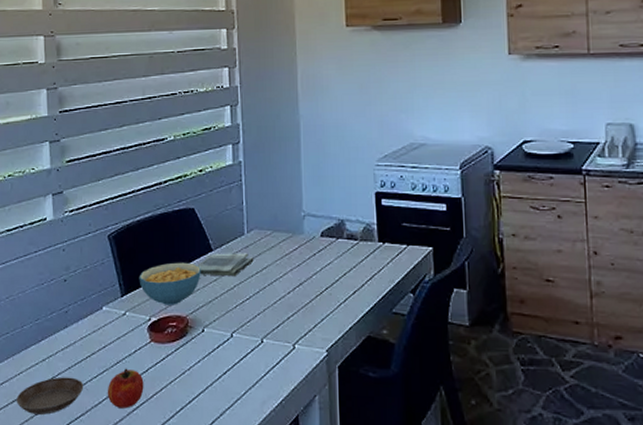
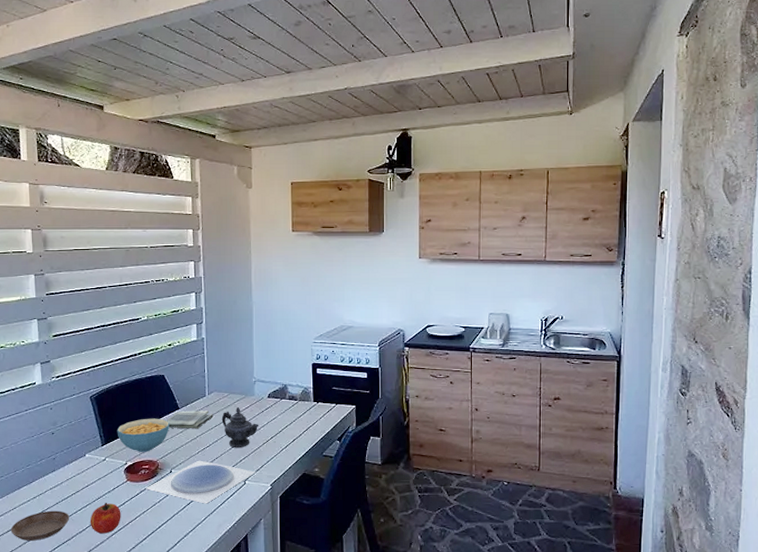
plate: none [173,316,308,374] -> present [146,460,256,504]
teapot: none [263,248,310,302] -> present [221,406,259,448]

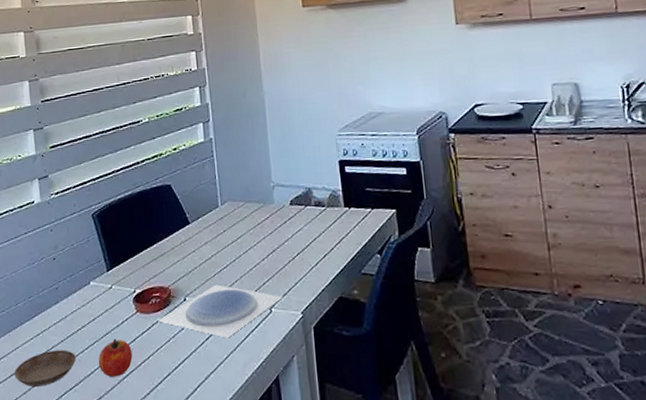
cereal bowl: present [117,418,169,452] -> none [122,236,180,277]
dish towel: present [166,410,213,429] -> none [176,224,229,247]
teapot: present [221,406,259,448] -> none [238,217,282,269]

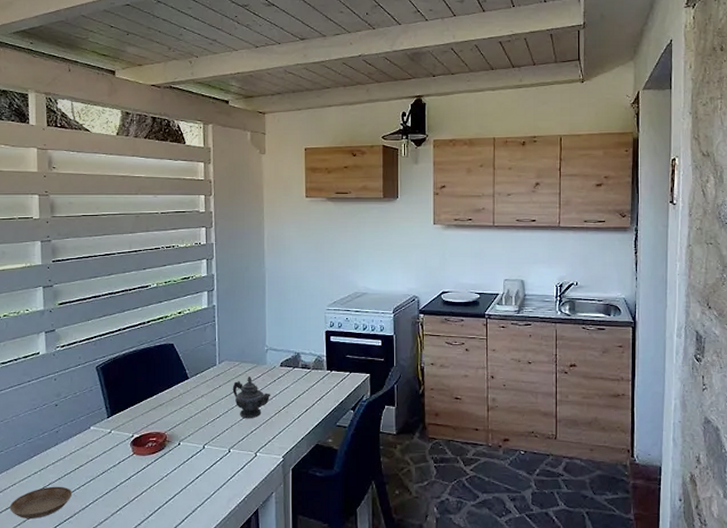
fruit: present [98,339,133,377] -> none [93,477,127,510]
plate: present [158,284,283,338] -> none [153,432,267,478]
teapot: none [238,217,282,269] -> present [232,375,271,419]

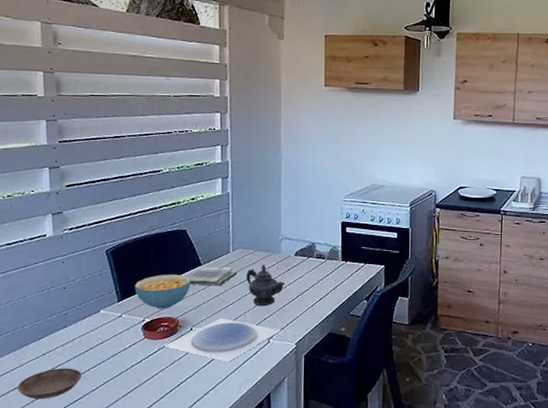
cereal bowl: none [123,388,178,424] -> present [134,274,191,309]
plate: none [153,432,267,478] -> present [165,318,281,362]
dish towel: none [175,380,224,400] -> present [187,267,238,286]

